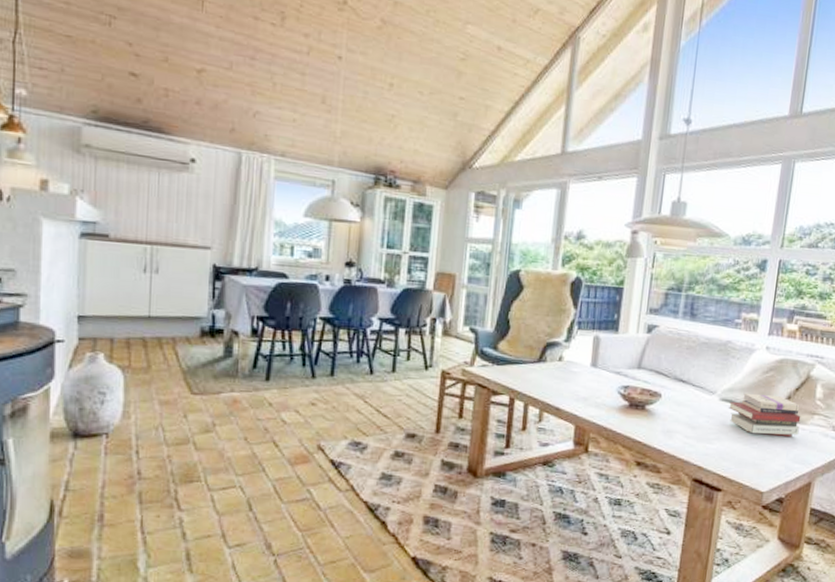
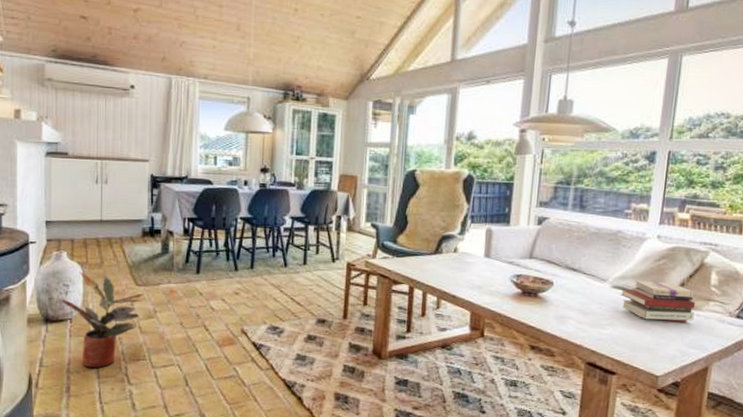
potted plant: none [92,376,201,492] -> present [59,271,144,369]

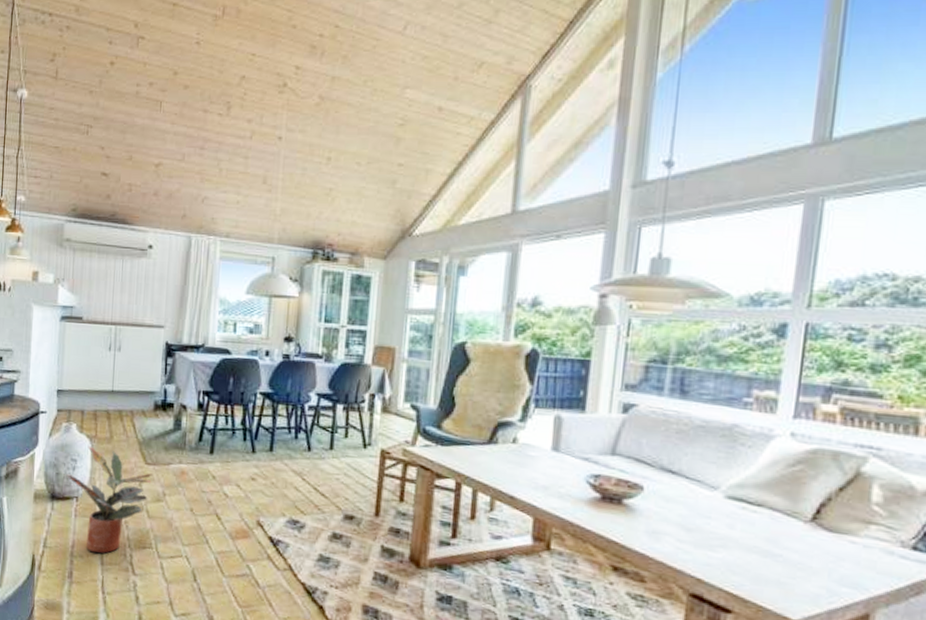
books: present [621,280,696,323] -> none [738,490,849,552]

